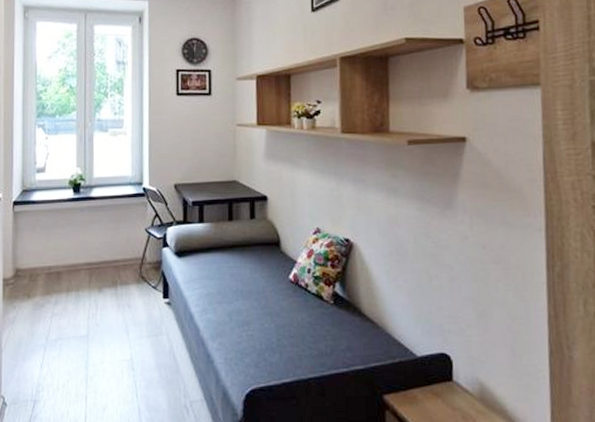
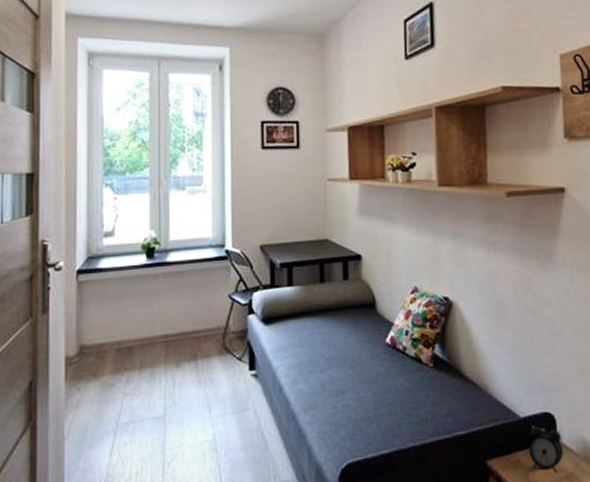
alarm clock: none [424,365,459,412] -> present [528,426,563,474]

